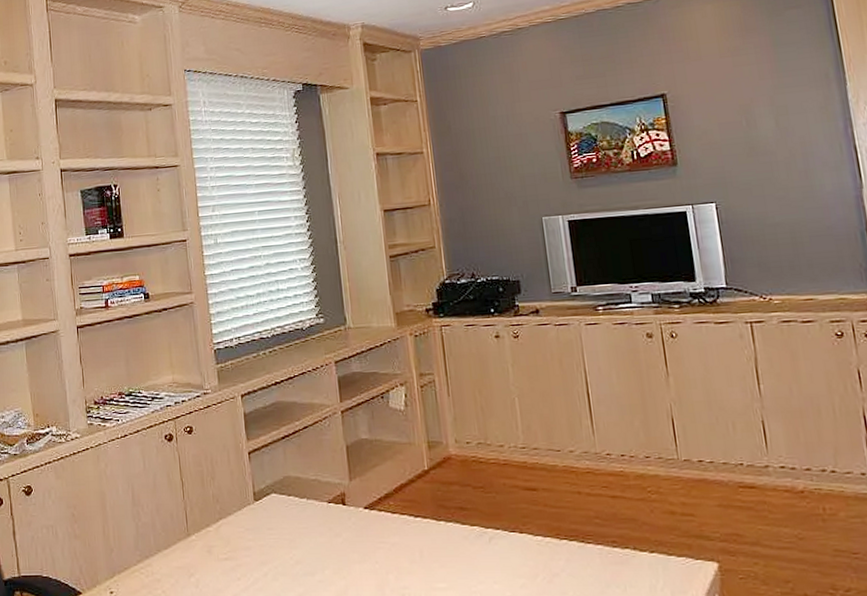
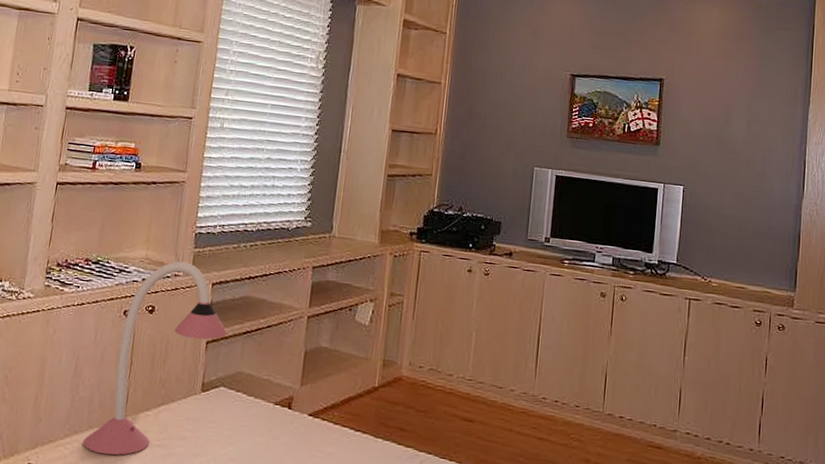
desk lamp: none [155,379,266,574] -> present [83,261,227,456]

